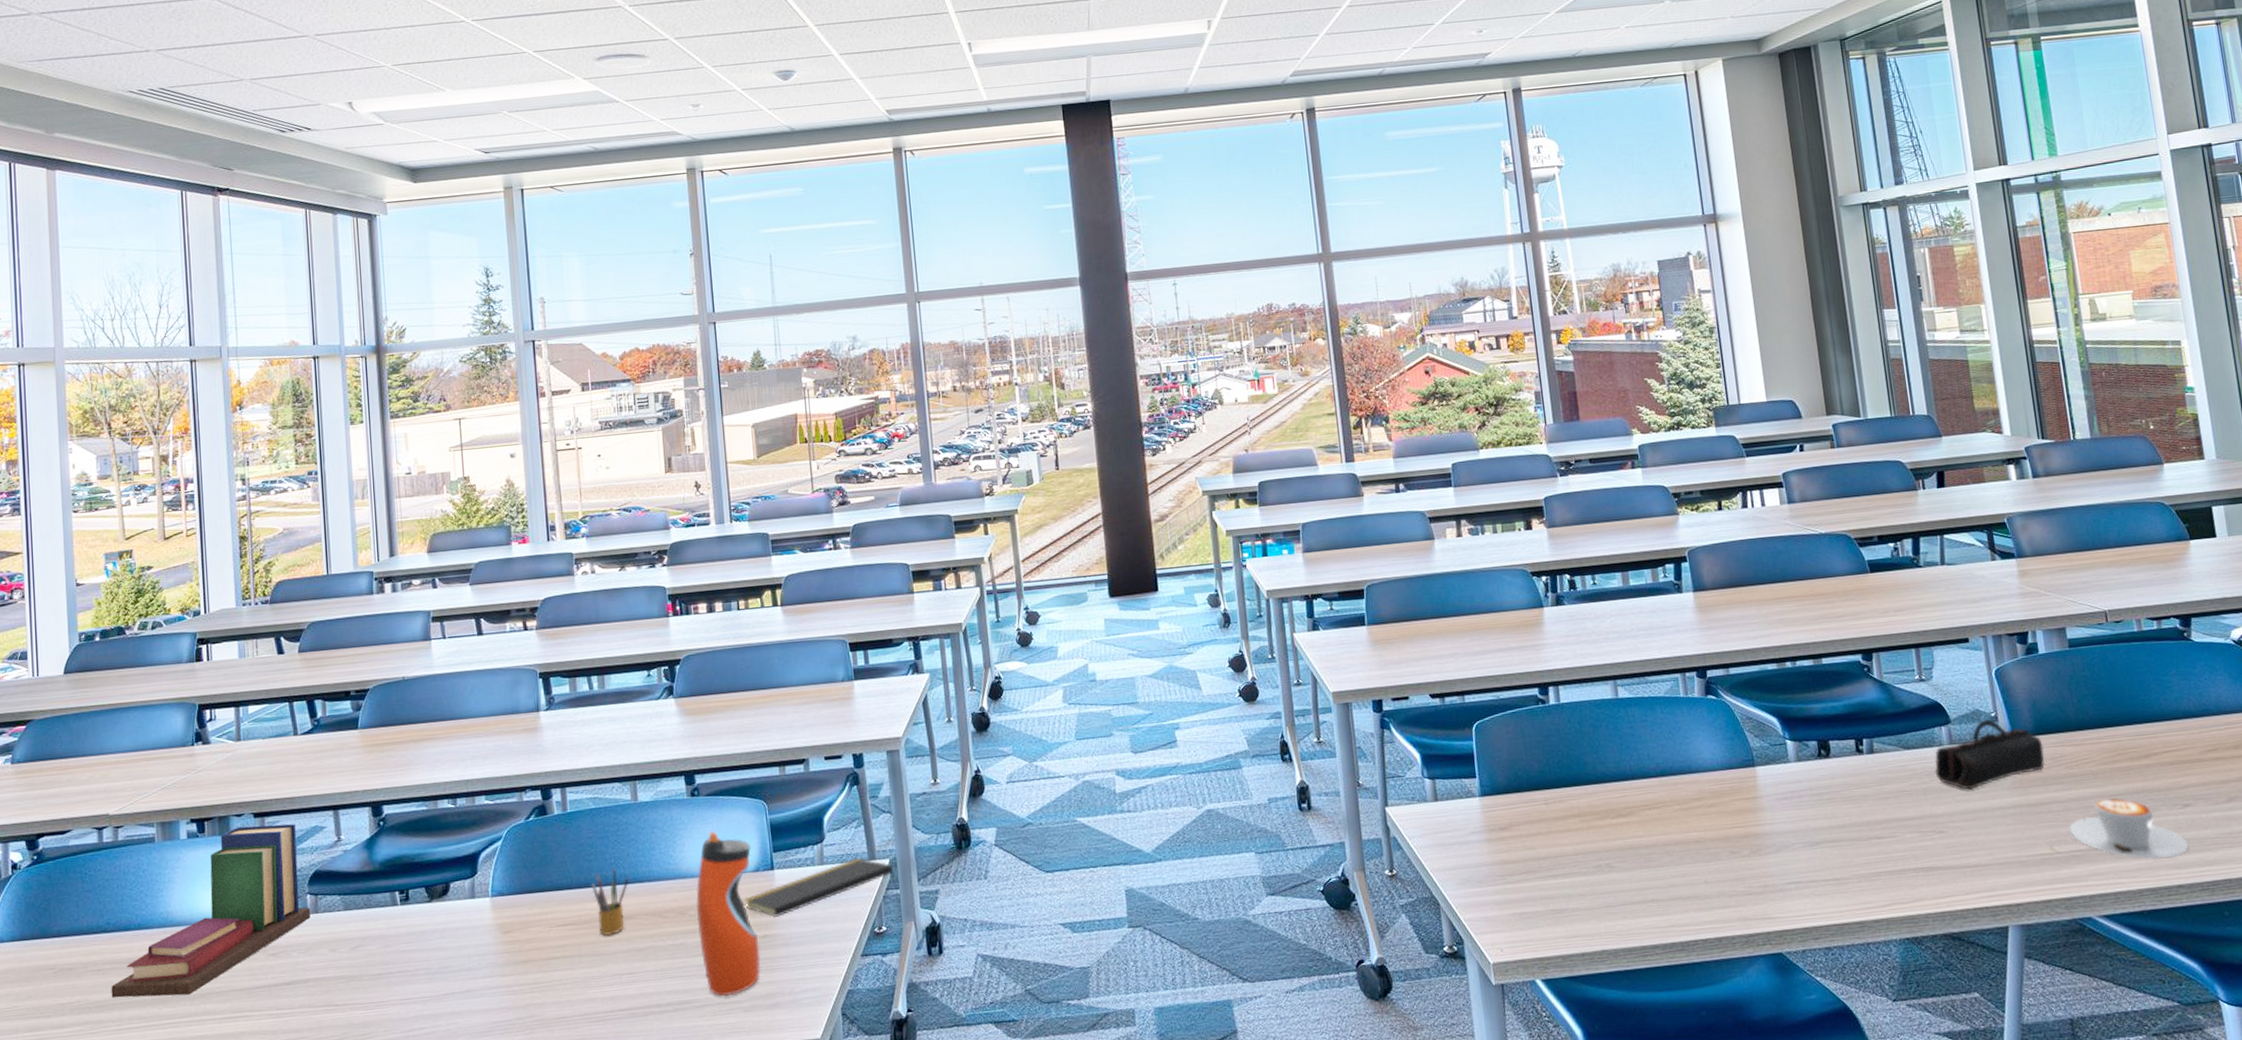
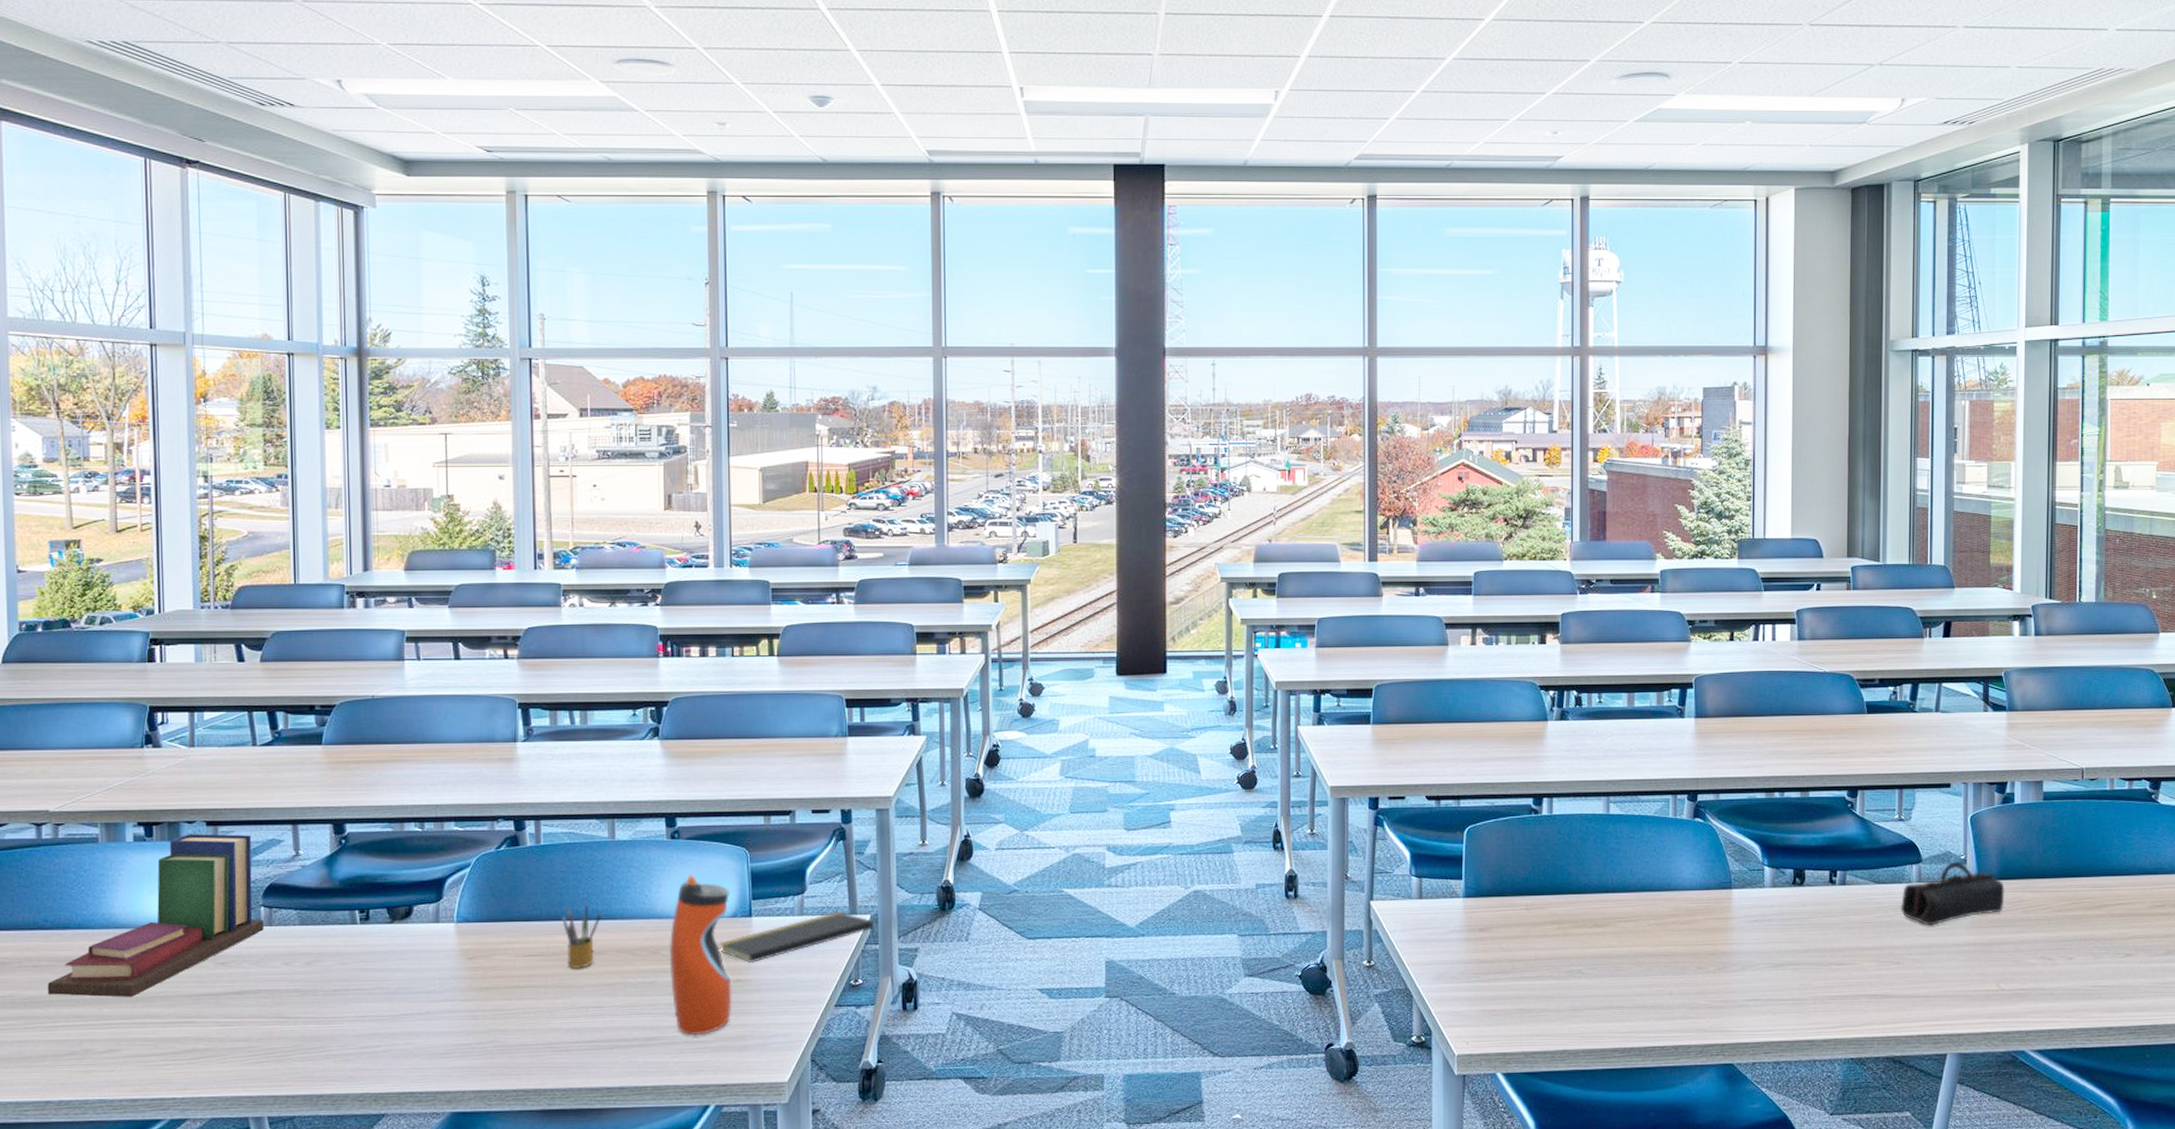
coffee cup: present [2069,797,2189,860] -> none [2016,942,2124,1002]

